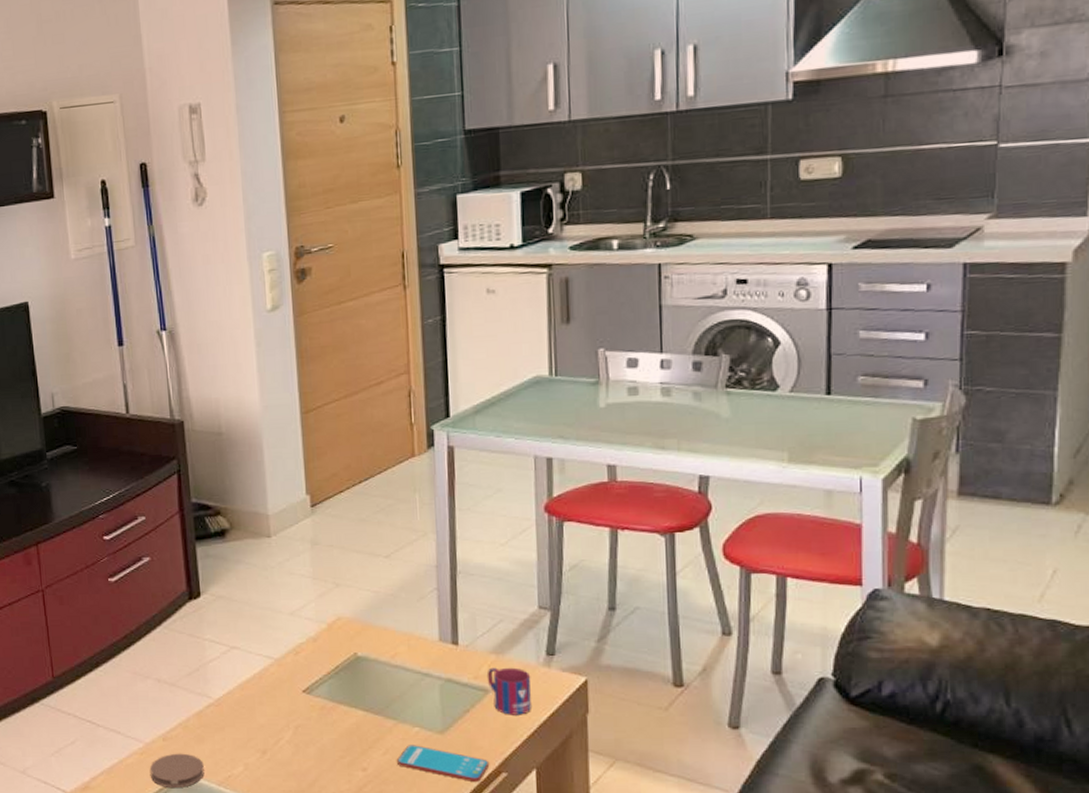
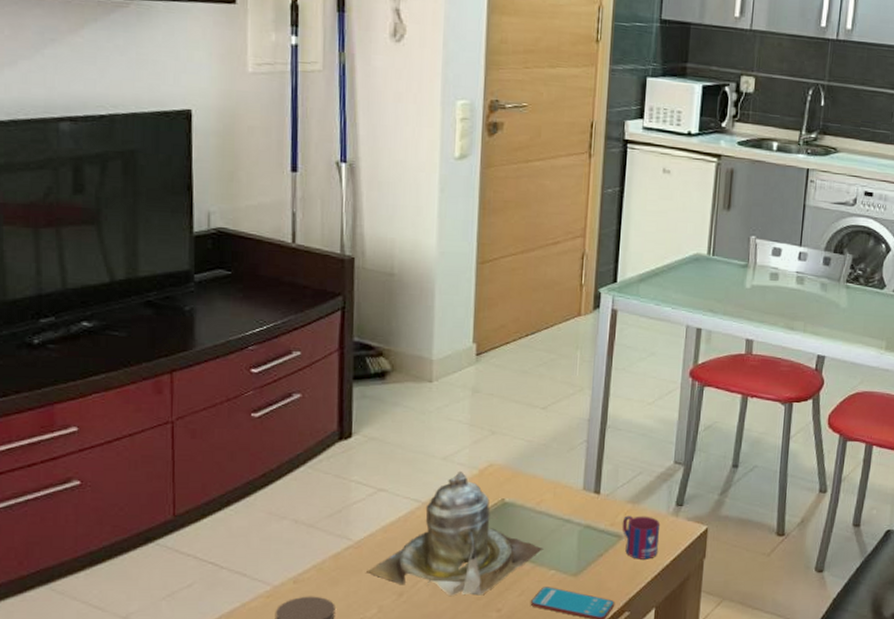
teapot: none [229,626,404,754] -> present [366,472,544,596]

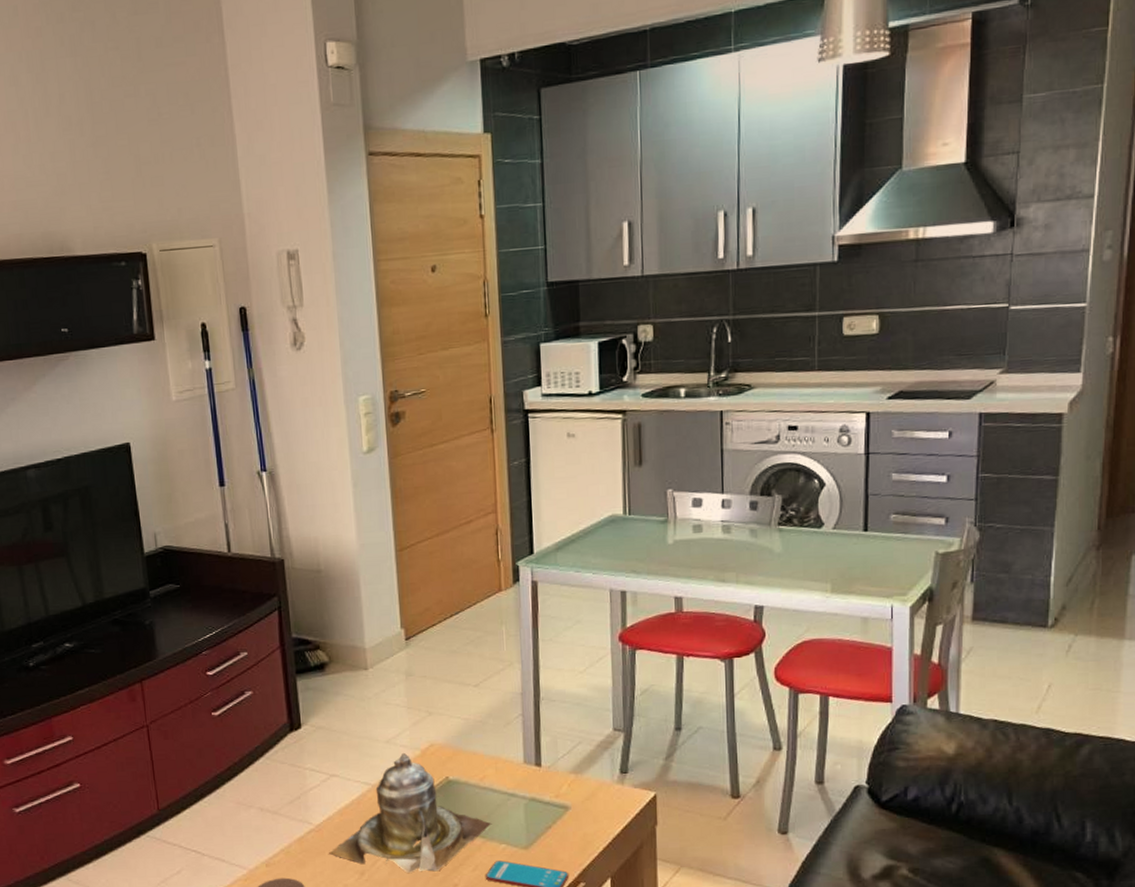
mug: present [622,515,661,559] -> none [567,785,607,830]

